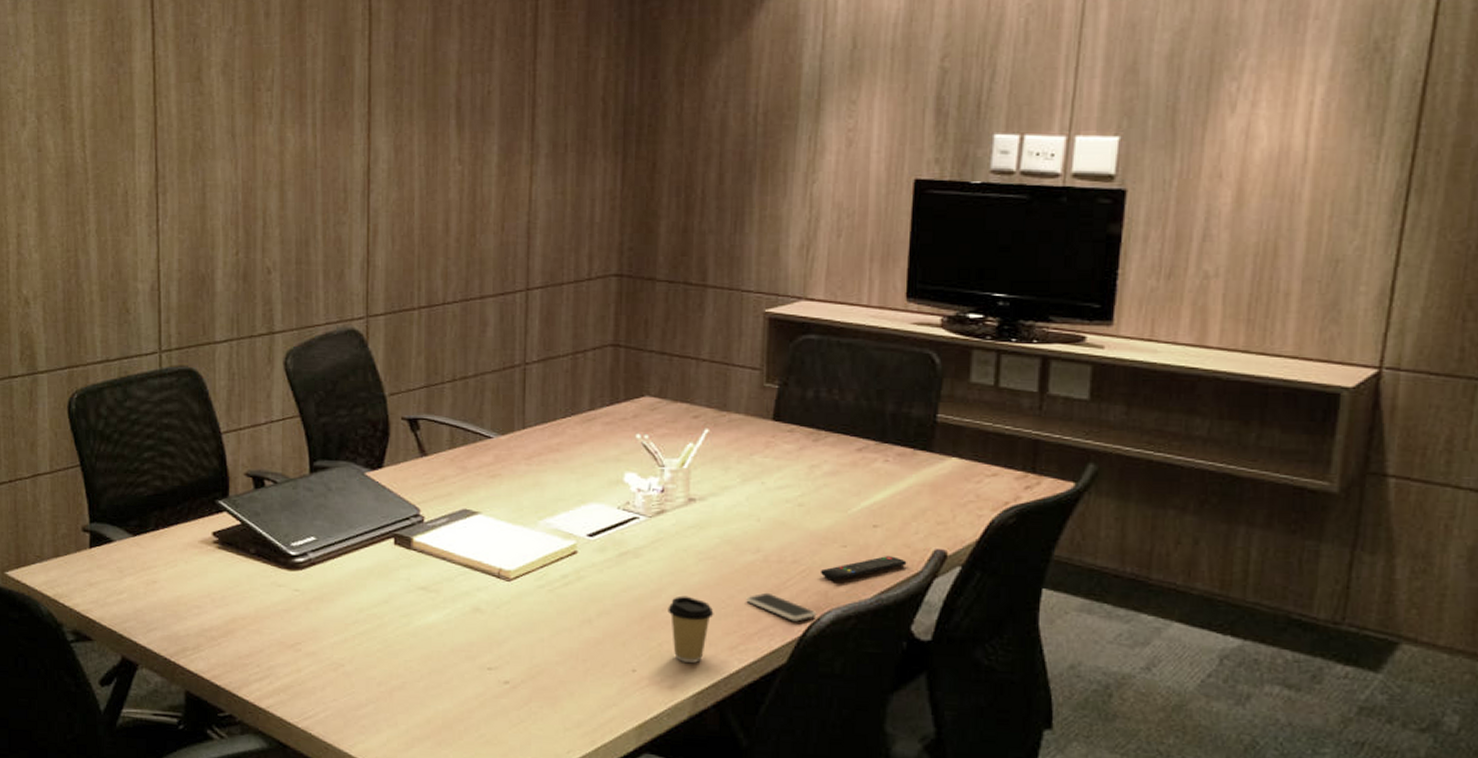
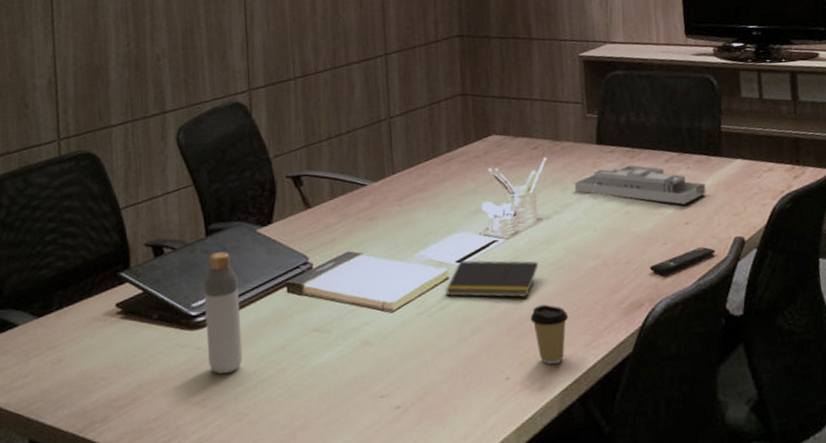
bottle: none [305,492,342,621] -> present [204,252,243,374]
notepad: none [571,535,685,585] -> present [445,260,539,298]
desk organizer: none [739,449,906,503] -> present [574,165,706,205]
smartphone: present [746,592,817,622] -> none [593,292,652,314]

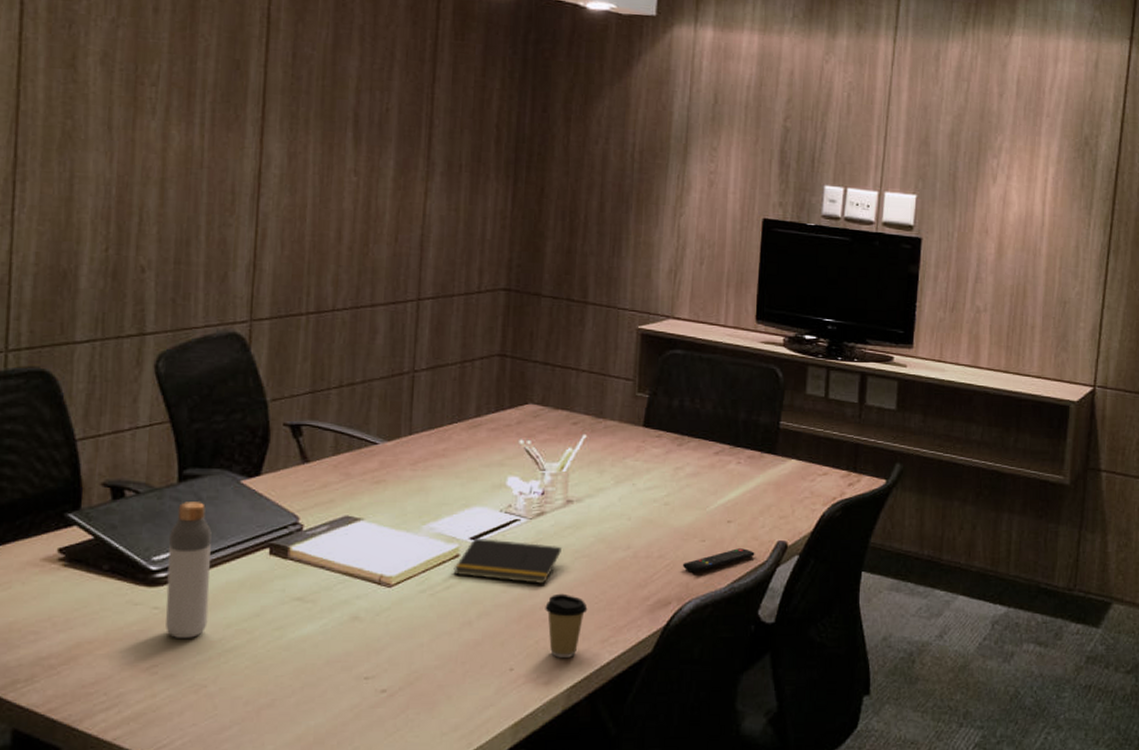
desk organizer: present [574,165,706,205] -> none [612,453,755,501]

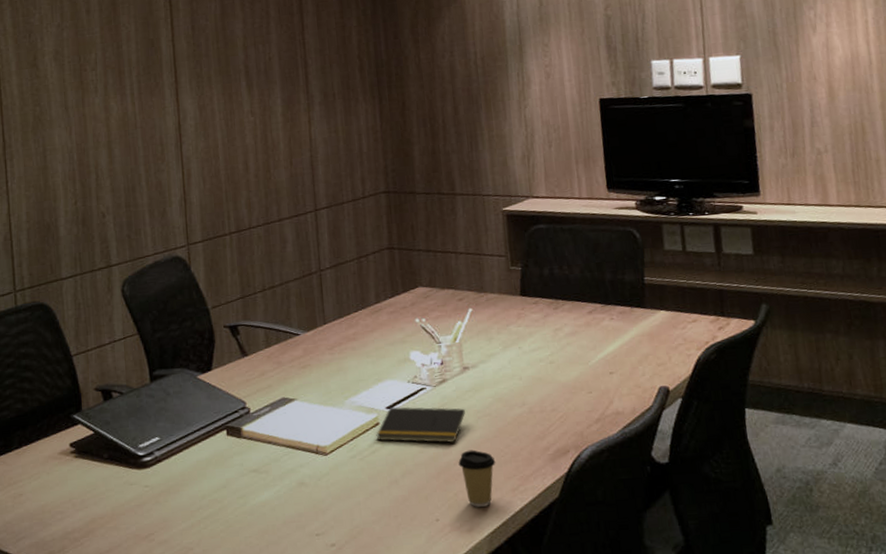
bottle: present [165,502,212,639] -> none [149,396,187,511]
remote control: present [682,548,755,573] -> none [574,396,640,422]

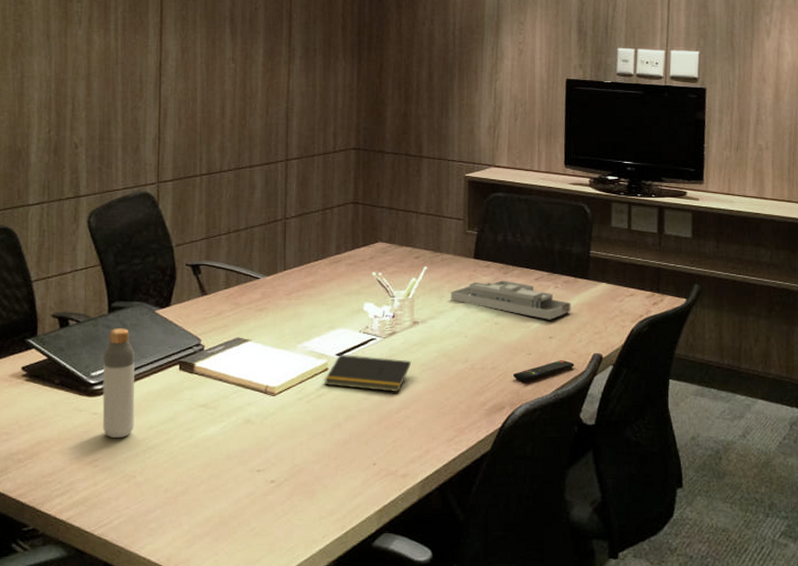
bottle: none [149,396,187,511] -> present [102,328,135,439]
coffee cup: present [458,449,496,507] -> none [400,400,435,454]
desk organizer: none [499,316,630,355] -> present [450,280,571,320]
remote control: none [574,396,640,422] -> present [512,360,575,382]

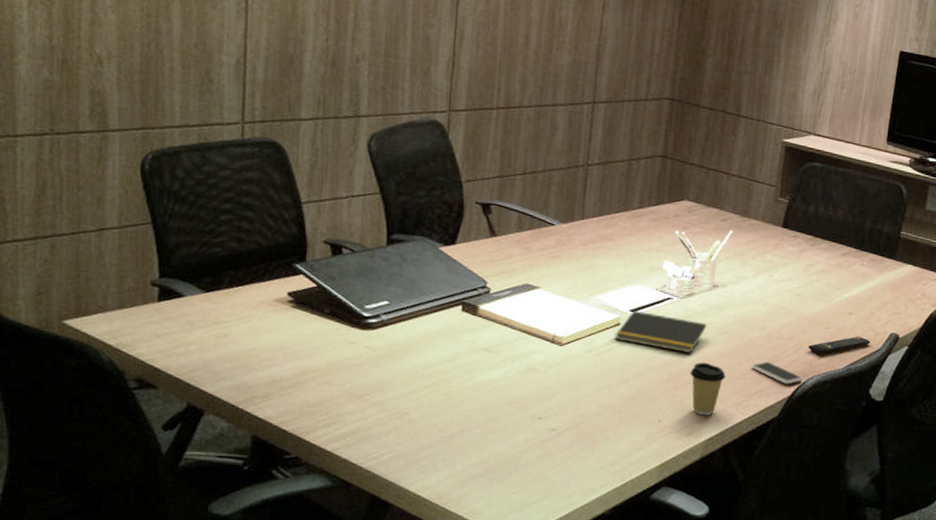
bottle: present [102,328,135,439] -> none [376,261,414,375]
coffee cup: none [400,400,435,454] -> present [690,362,726,415]
desk organizer: present [450,280,571,320] -> none [753,250,875,296]
smartphone: none [459,394,512,416] -> present [751,361,803,385]

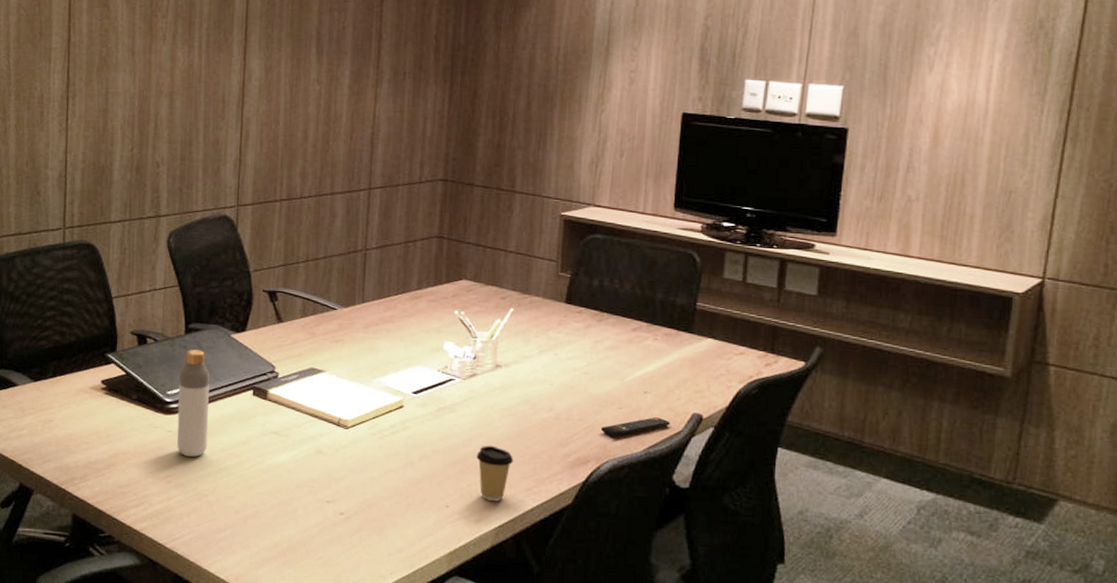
bottle: none [376,261,414,375] -> present [177,349,210,458]
notepad: present [615,311,708,353] -> none [398,393,492,436]
smartphone: present [751,361,803,385] -> none [540,444,597,469]

